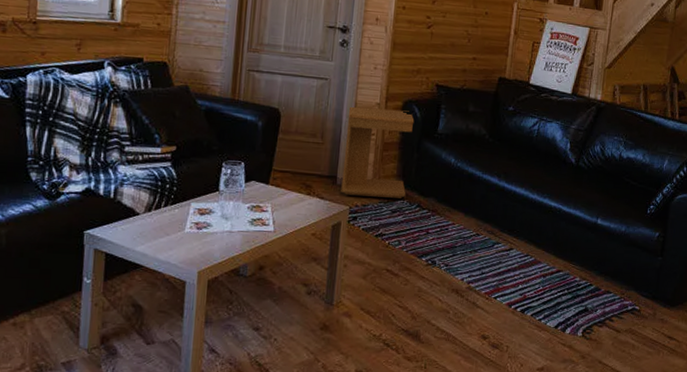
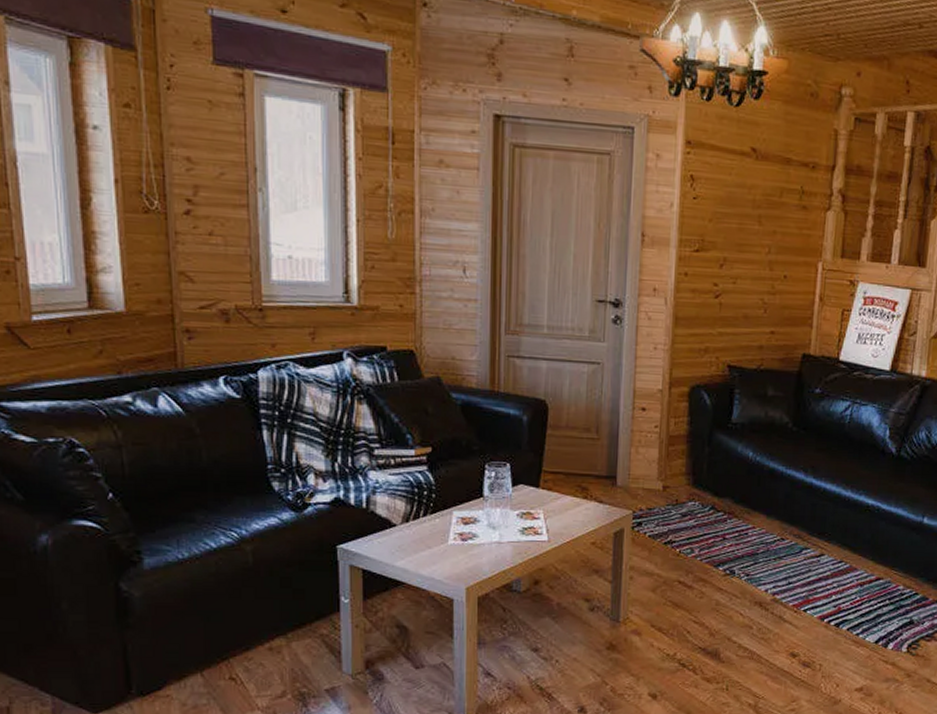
side table: present [341,107,415,199] -> none [622,396,704,501]

